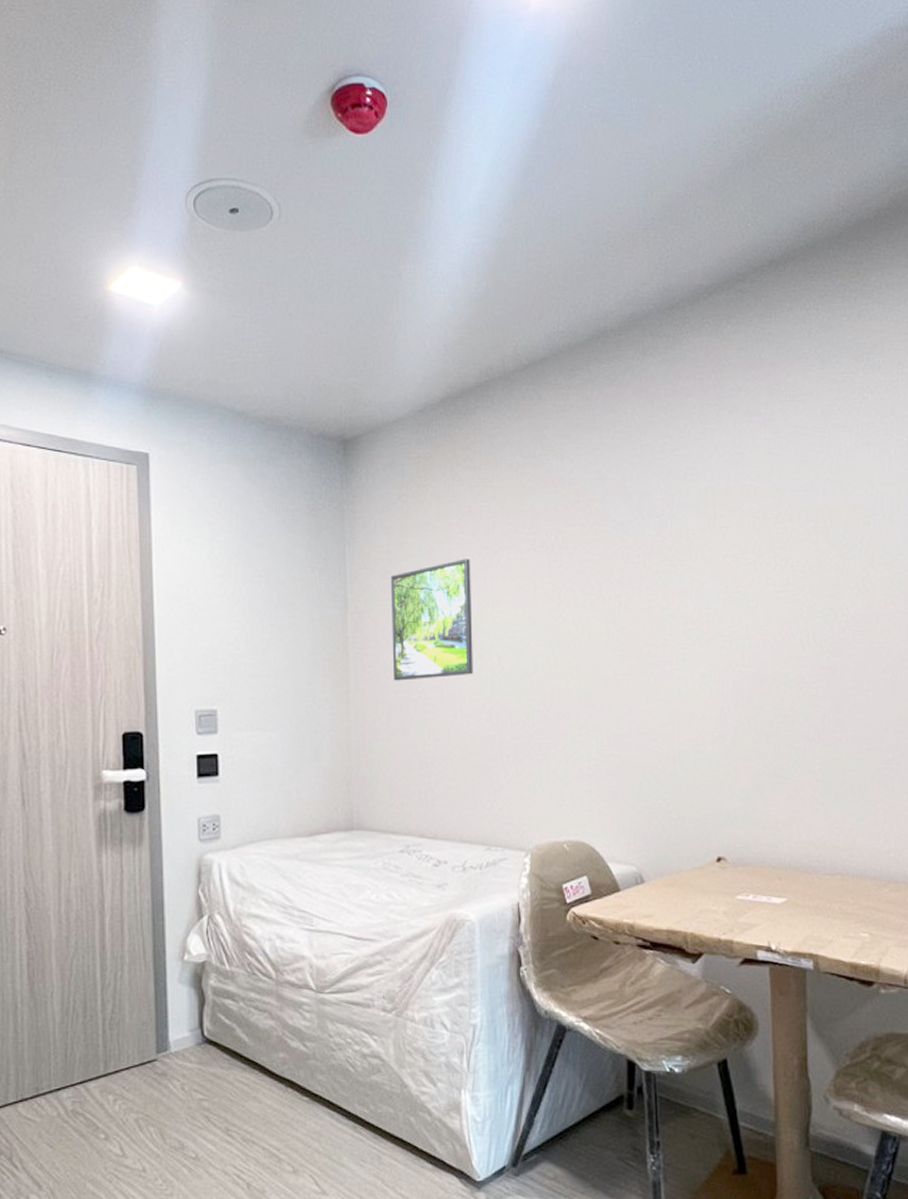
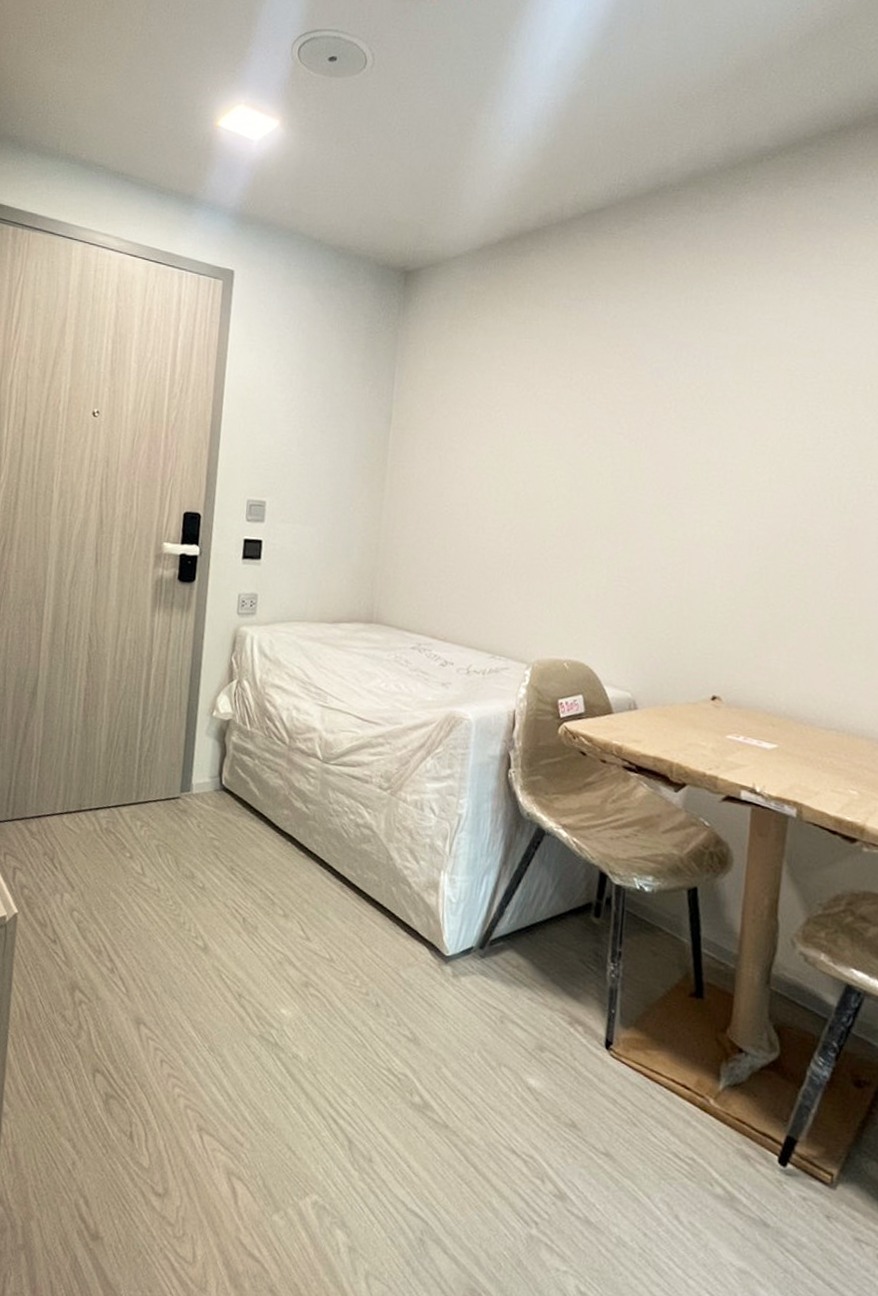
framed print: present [391,559,473,681] -> none [424,388,509,496]

